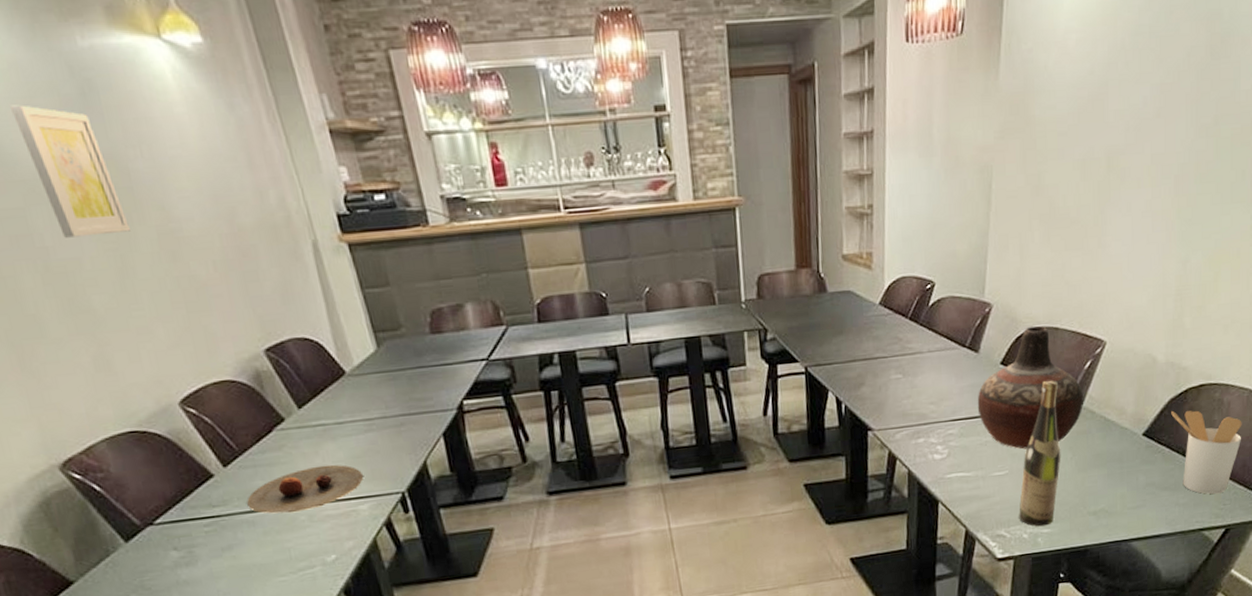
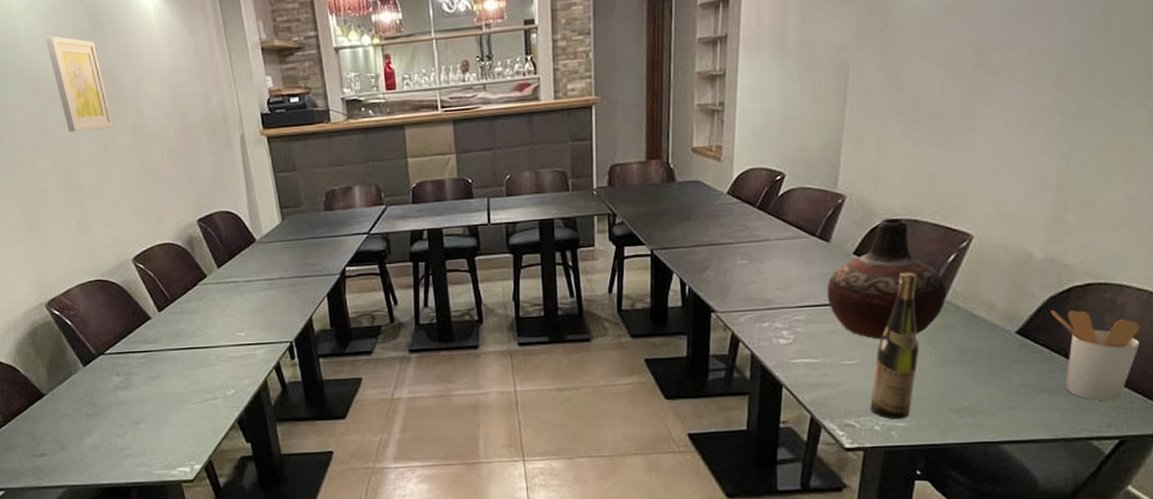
plate: present [247,464,364,514] -> none [173,315,262,353]

